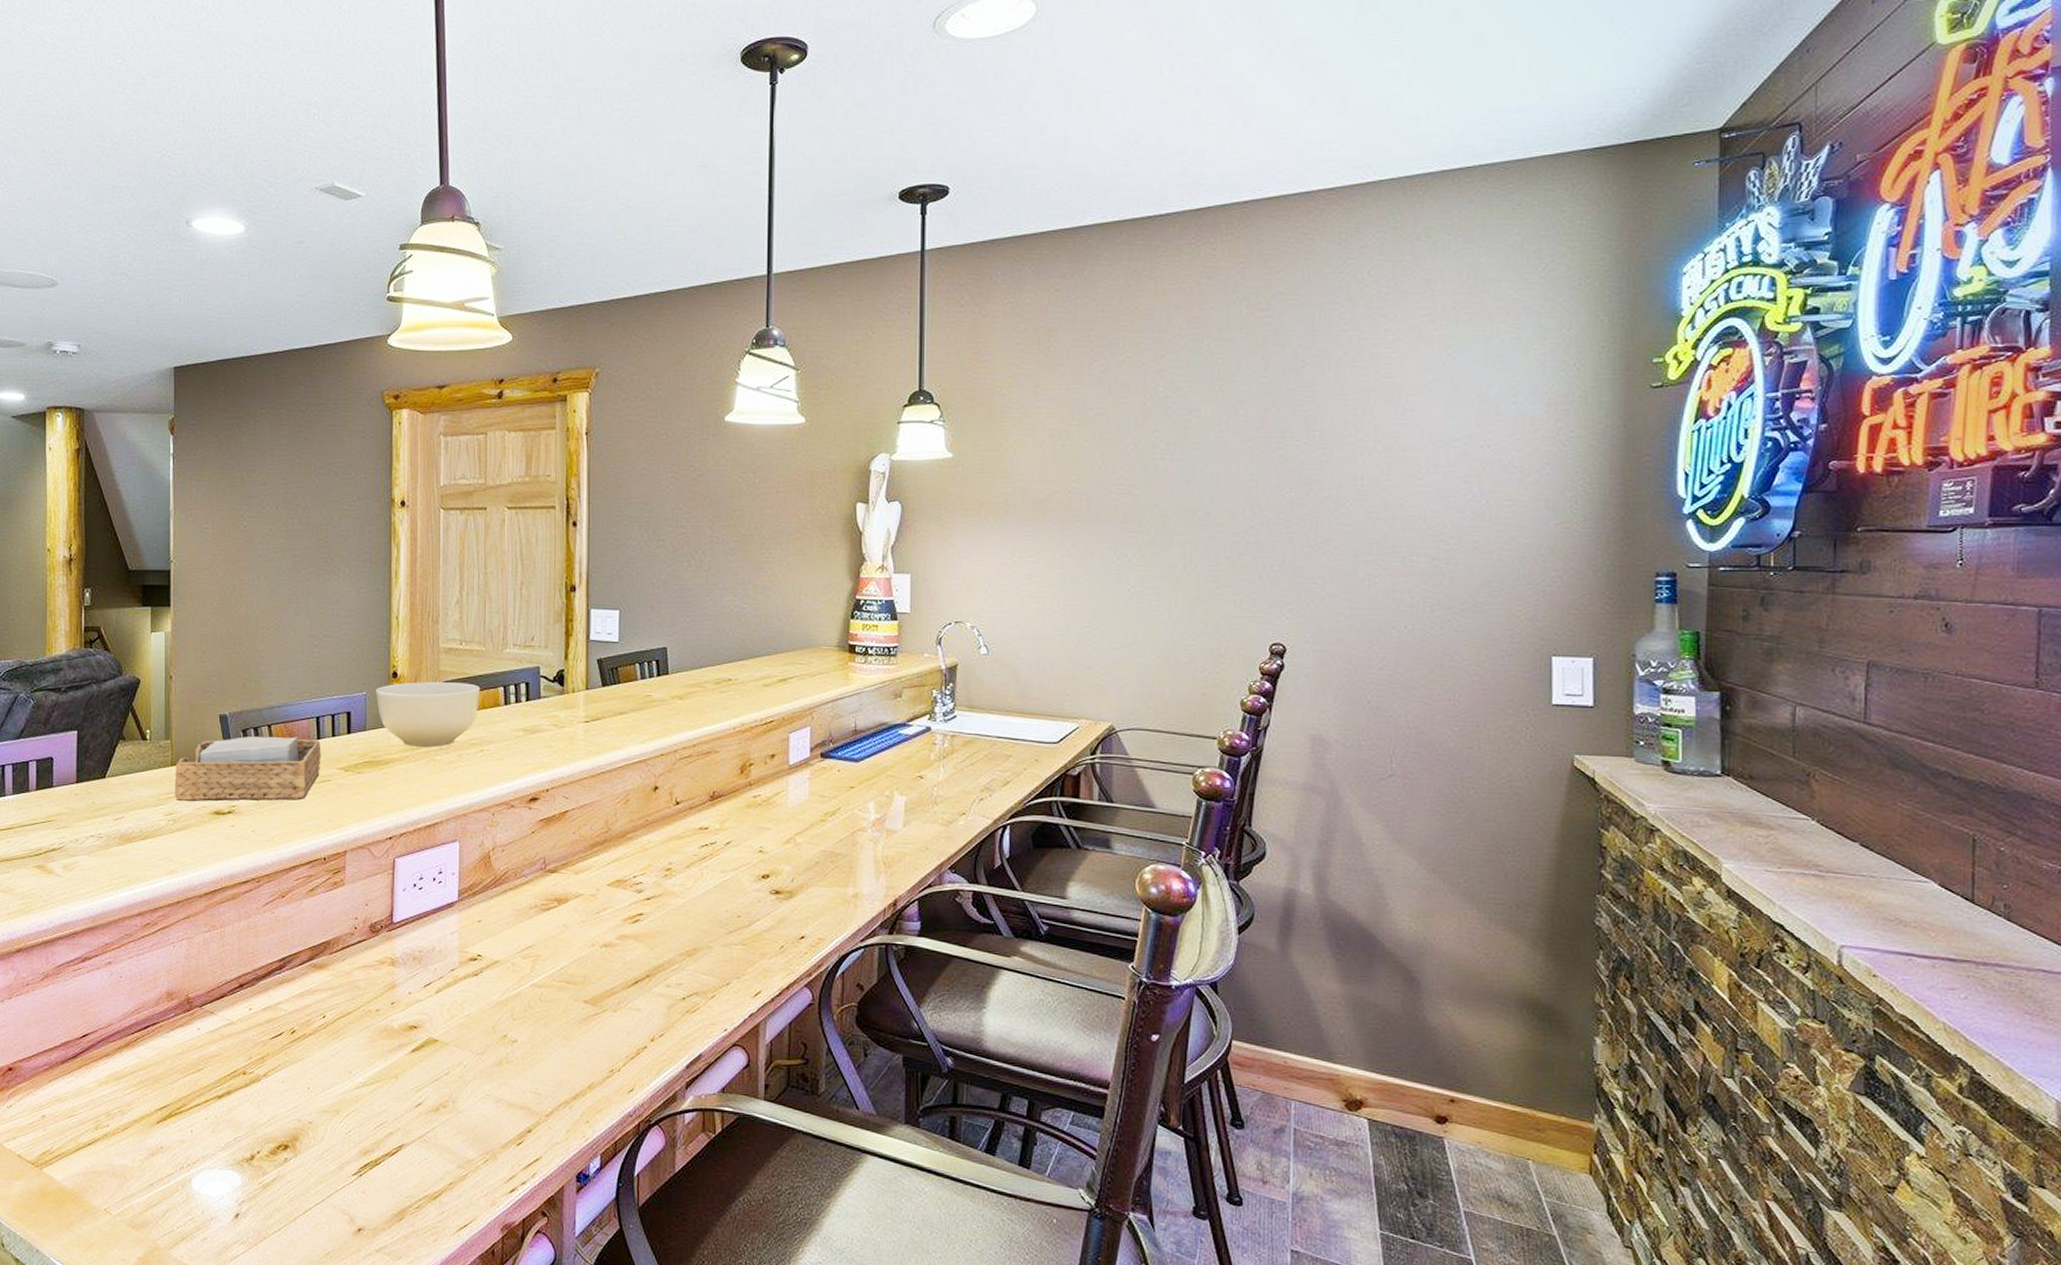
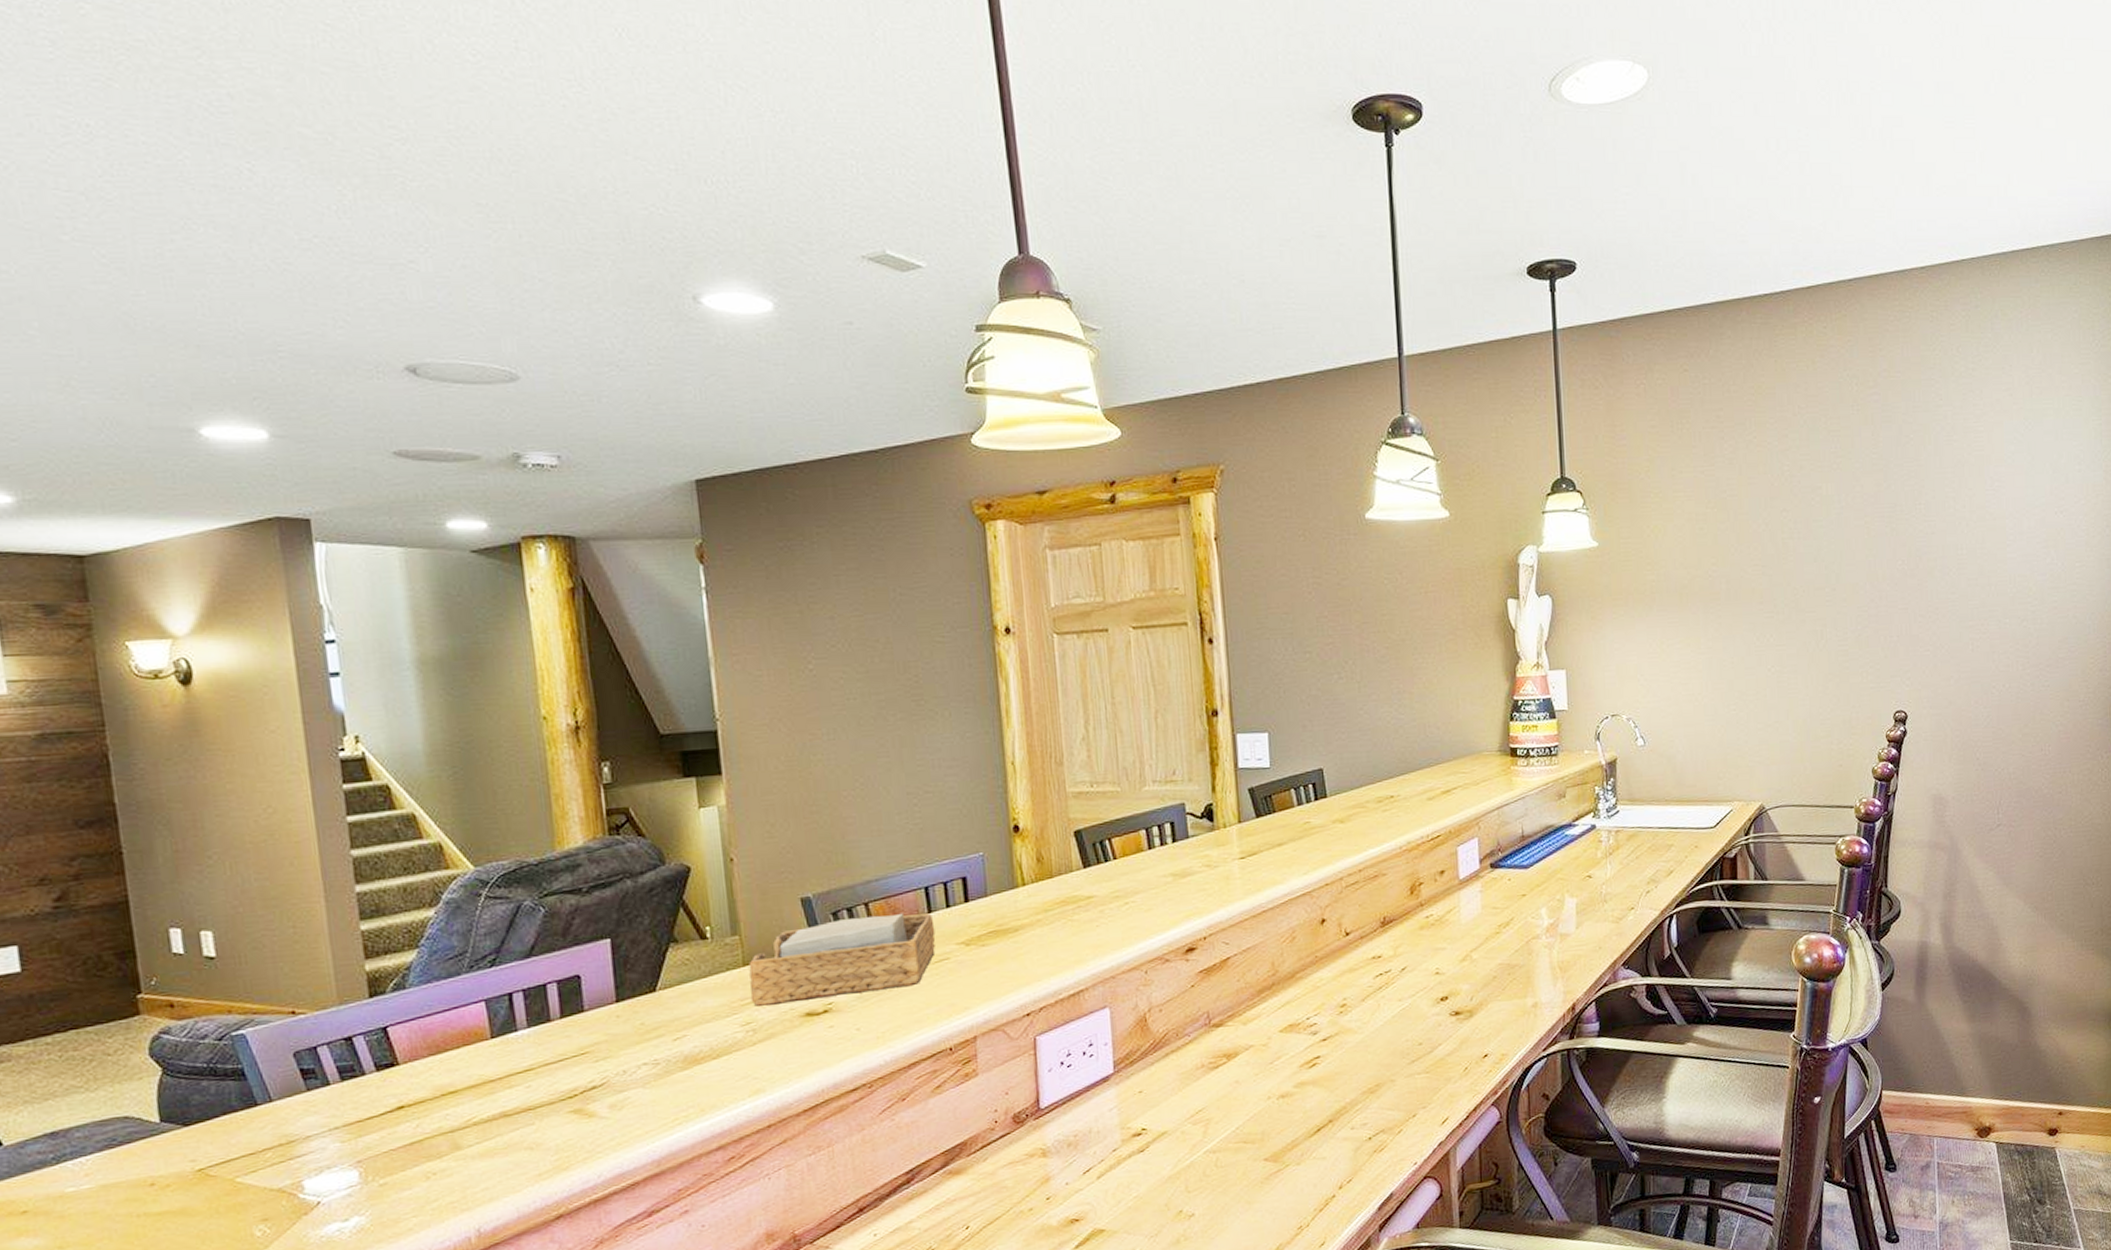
bowl: present [375,682,481,747] -> none [994,829,1120,908]

